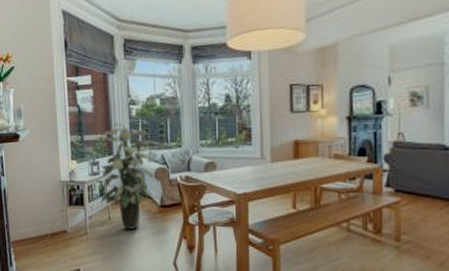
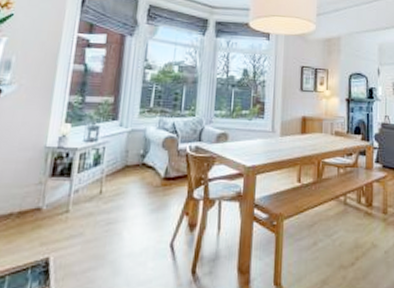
indoor plant: present [100,122,154,230] -> none [93,85,163,207]

